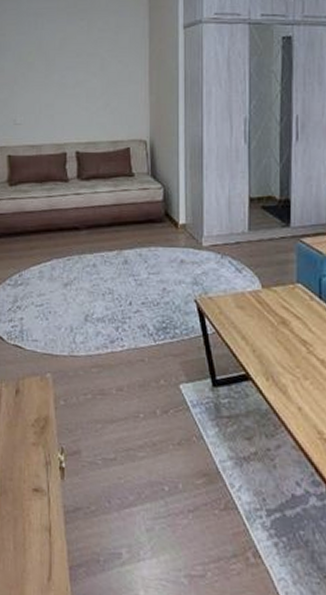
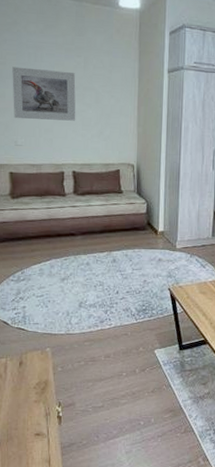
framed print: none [11,37,79,95] -> present [12,66,76,121]

